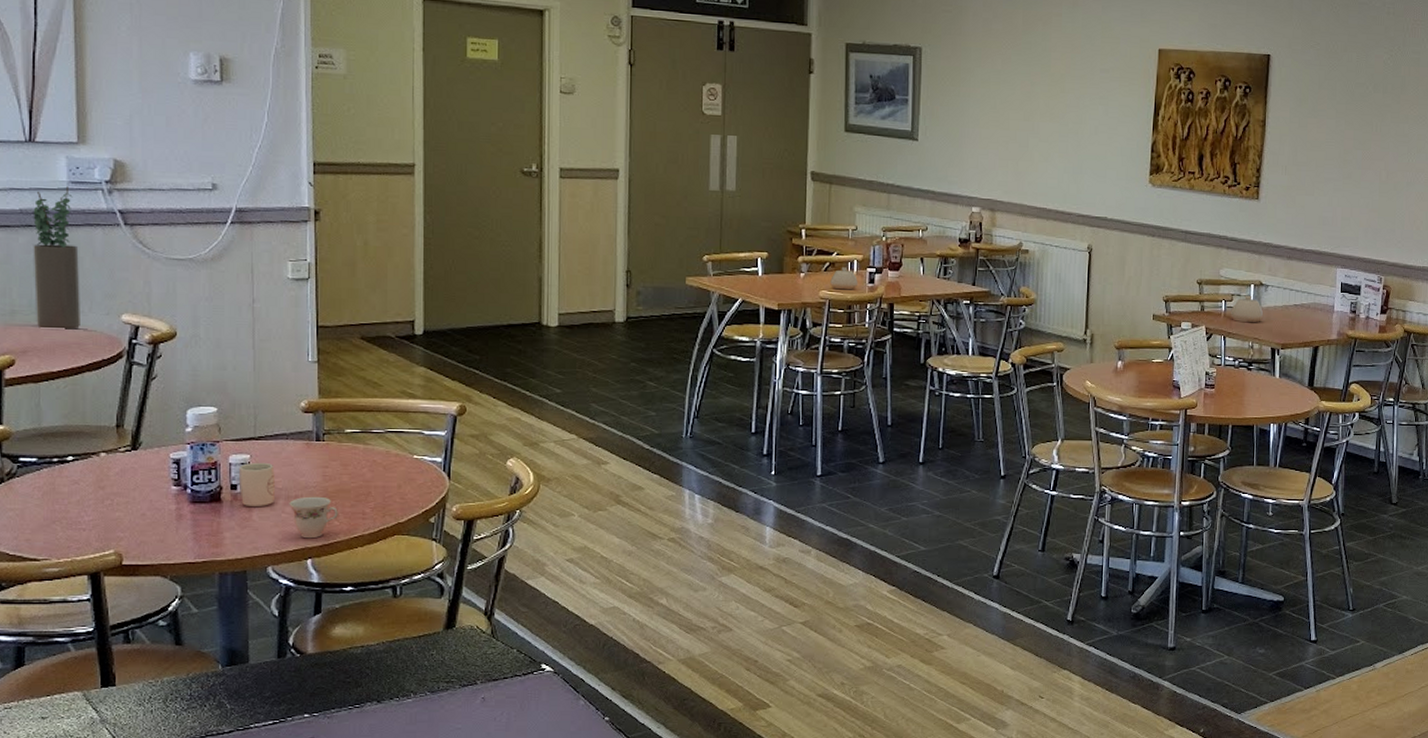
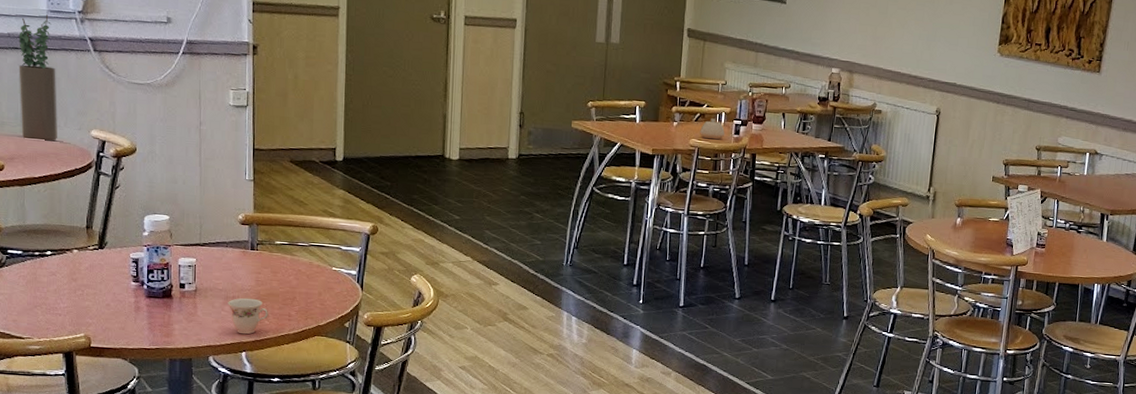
mug: present [239,462,276,508] -> none [187,265,217,305]
sugar bowl: present [1230,295,1264,323] -> none [1064,162,1096,189]

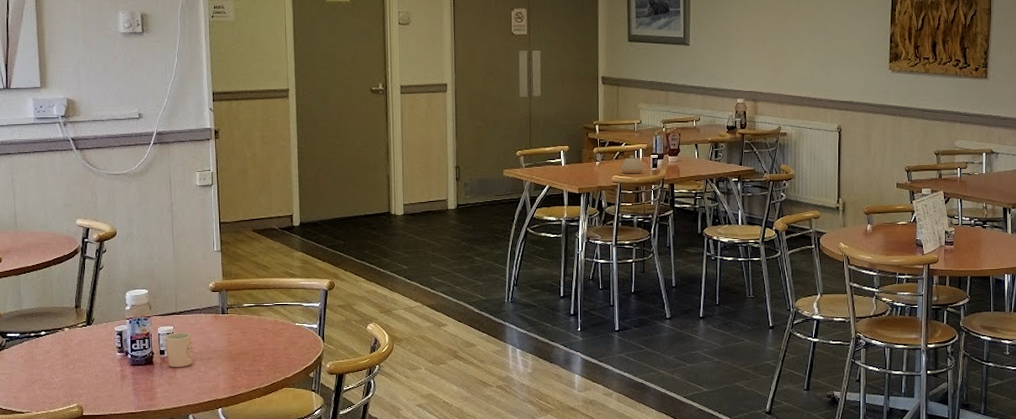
vase: present [18,15,57,142] -> none [10,122,47,234]
mug: none [187,265,217,305] -> present [166,332,193,368]
teacup: present [228,297,268,335] -> none [203,358,240,392]

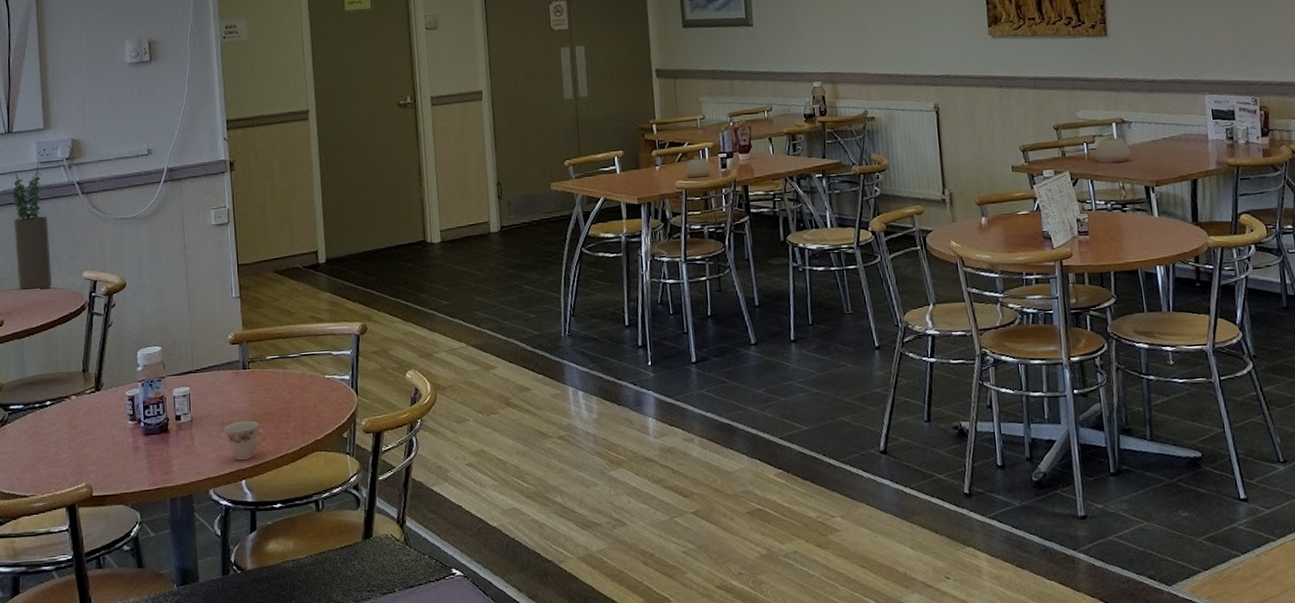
vase: none [10,122,47,234] -> present [13,167,52,292]
mug: present [166,332,193,368] -> none [182,392,213,436]
teacup: none [203,358,240,392] -> present [224,420,265,461]
sugar bowl: none [965,162,995,187] -> present [1094,134,1131,163]

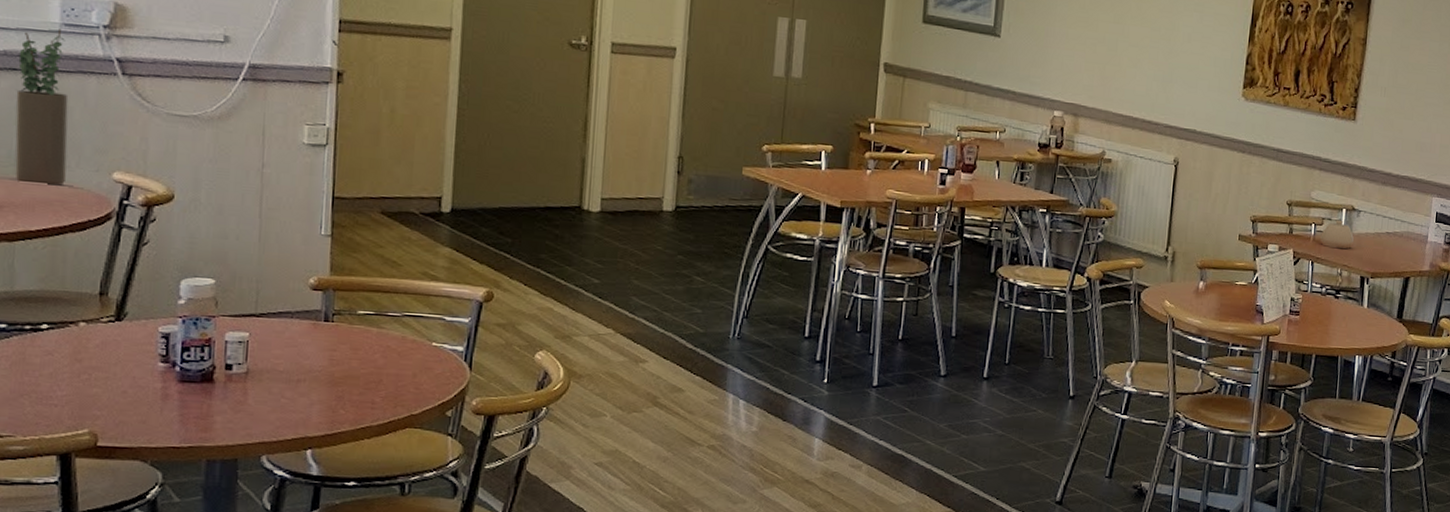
teacup: present [224,420,265,461] -> none [290,381,344,428]
sugar bowl: present [684,155,712,178] -> none [898,166,929,191]

